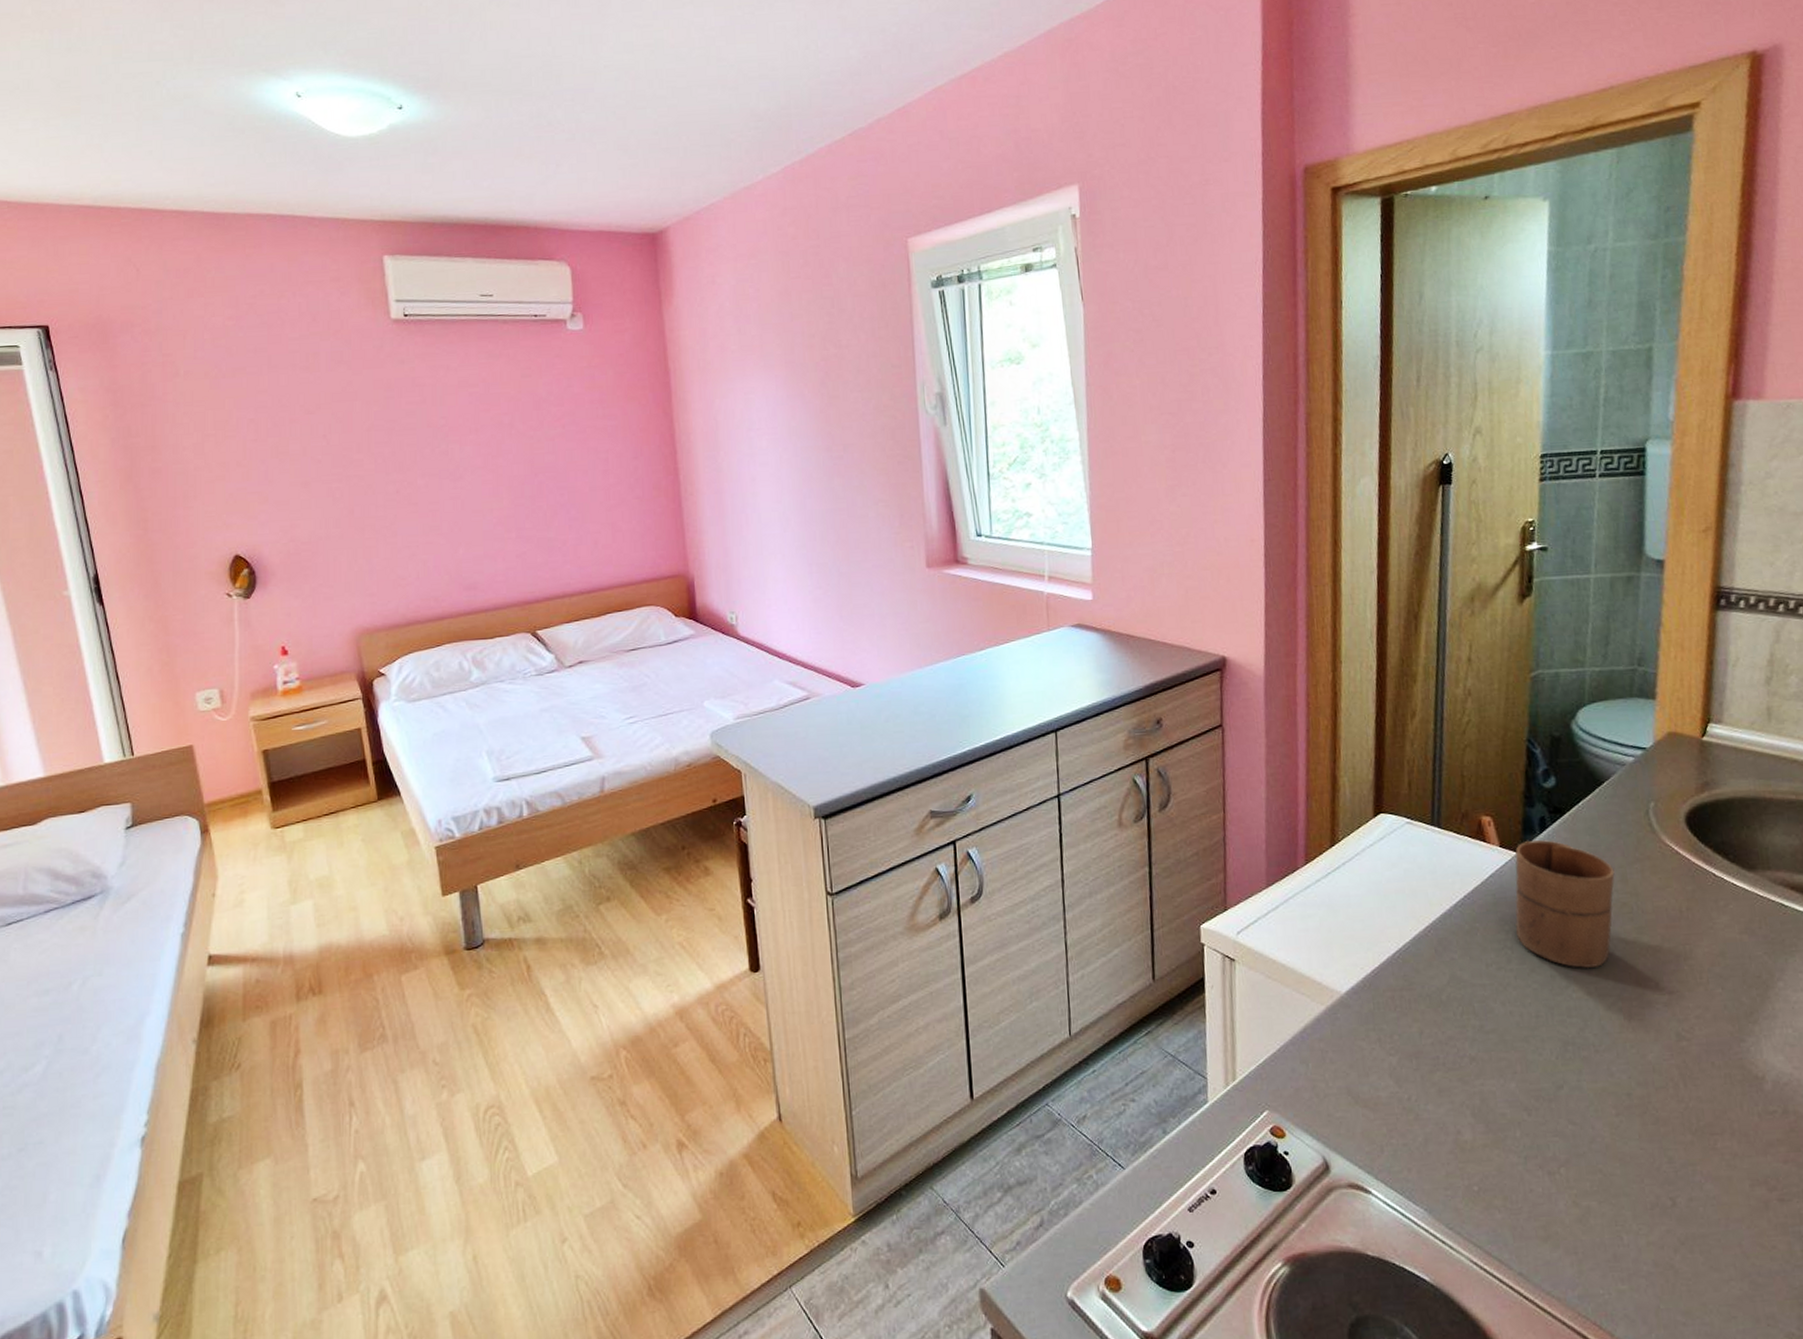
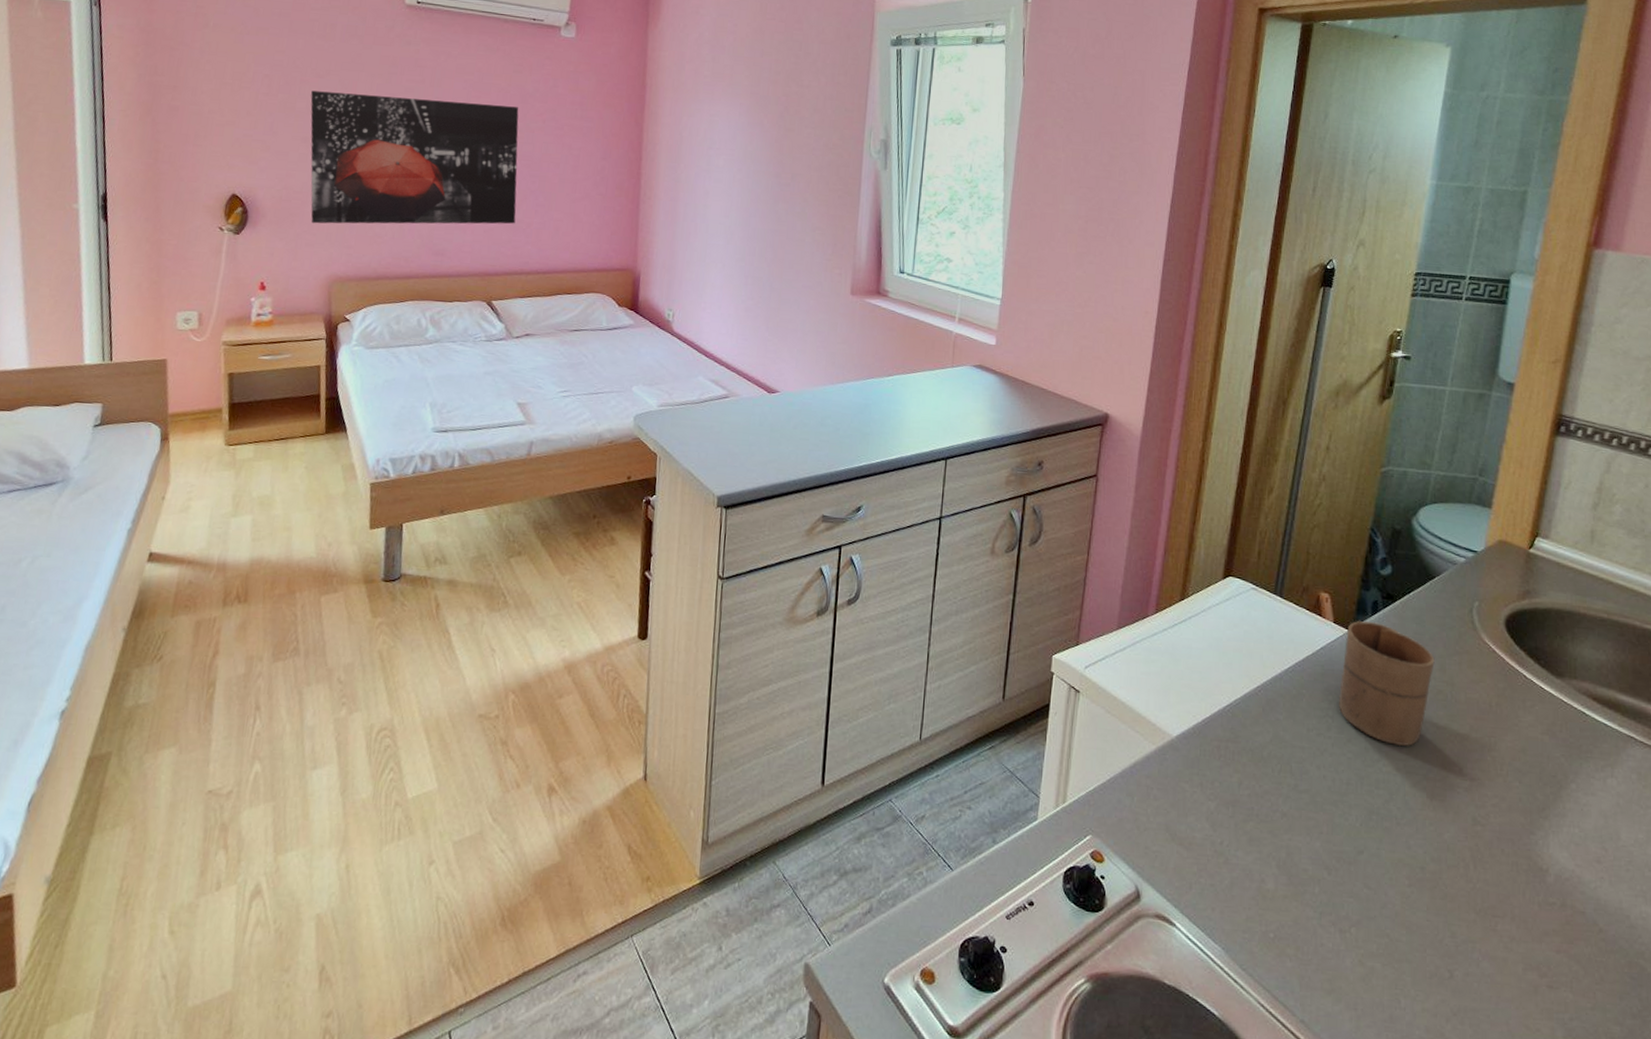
wall art: none [304,415,549,575] -> present [310,90,519,224]

